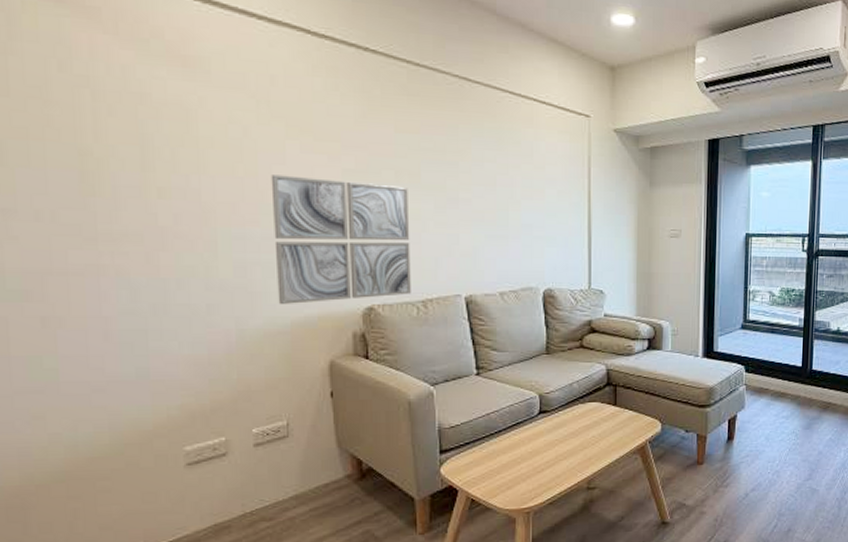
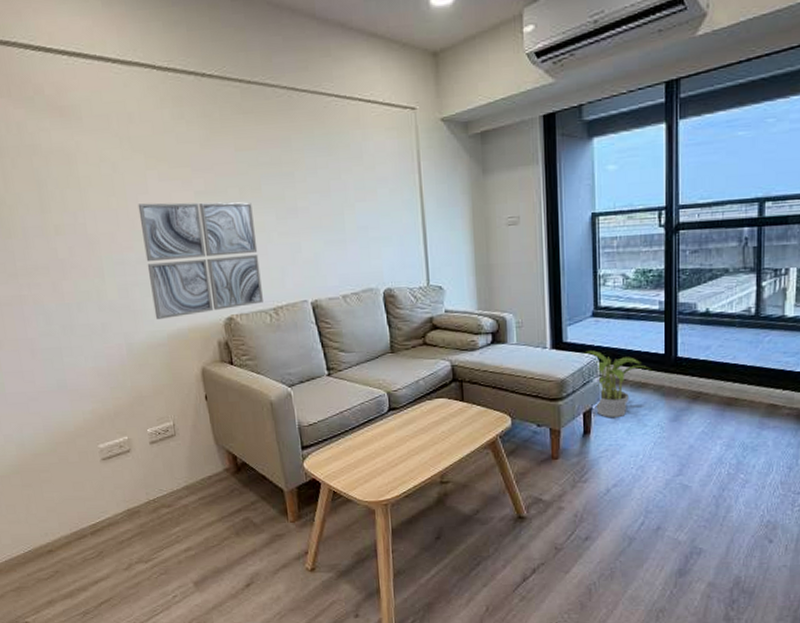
potted plant: none [731,360,790,425] -> present [583,350,652,418]

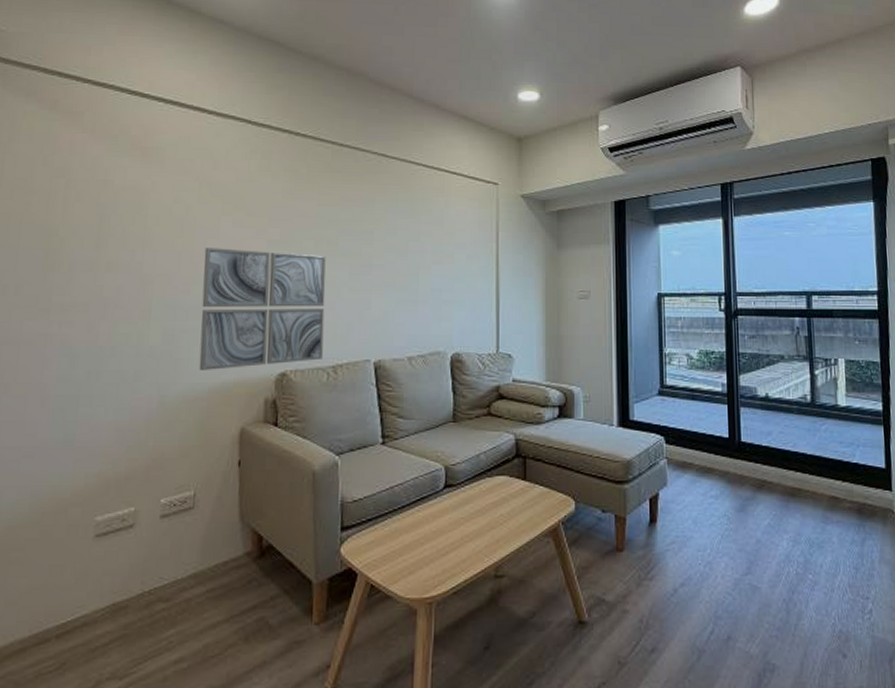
potted plant: present [583,350,652,418] -> none [649,430,717,506]

